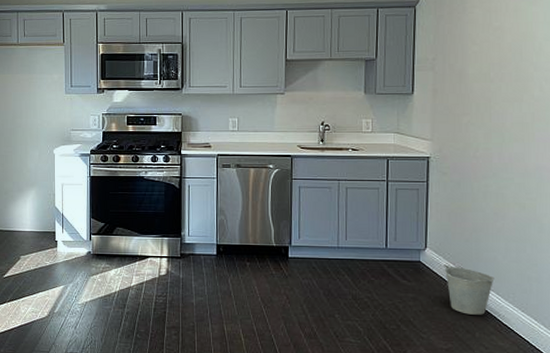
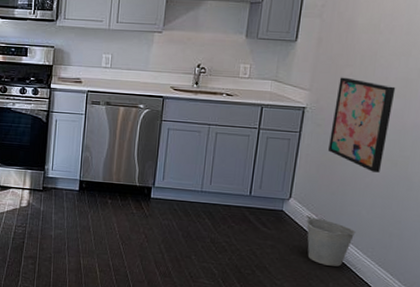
wall art: none [457,125,513,216] -> present [328,77,396,173]

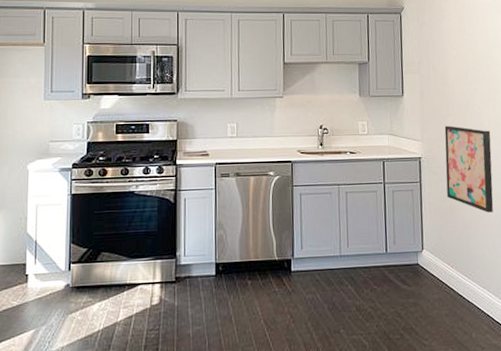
bucket: present [306,215,356,267] -> none [440,265,485,315]

